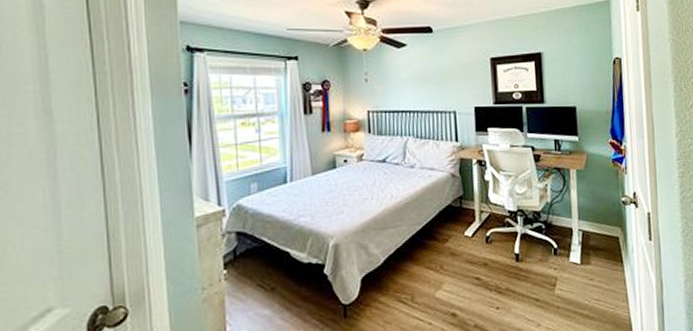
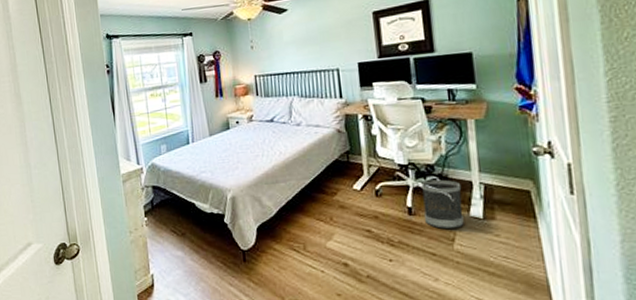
wastebasket: none [529,226,564,274] -> present [421,179,464,229]

